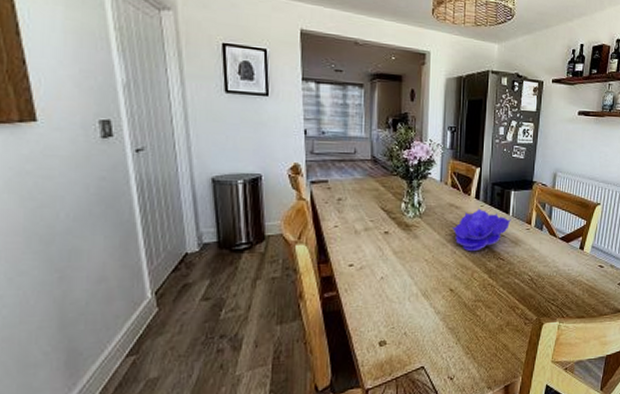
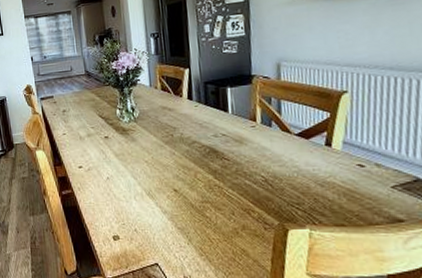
decorative bowl: present [451,208,511,252] -> none [167,108,232,153]

